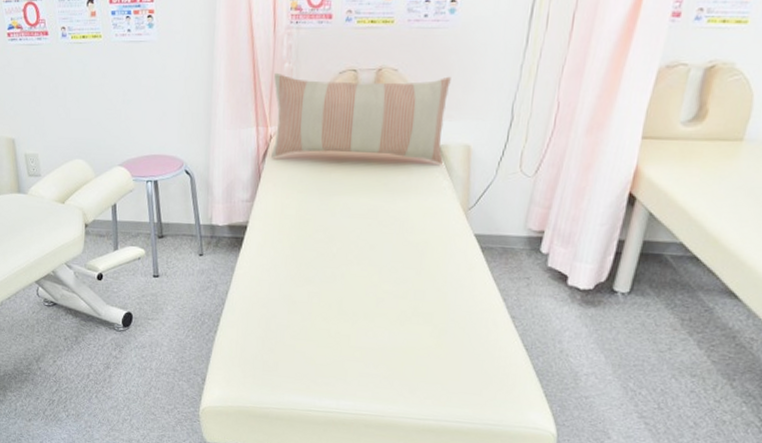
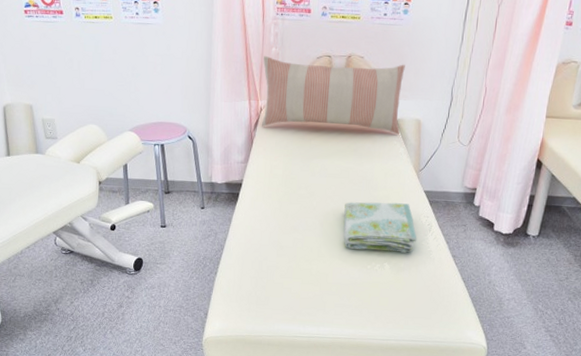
towel: none [370,248,465,312] -> present [343,202,417,253]

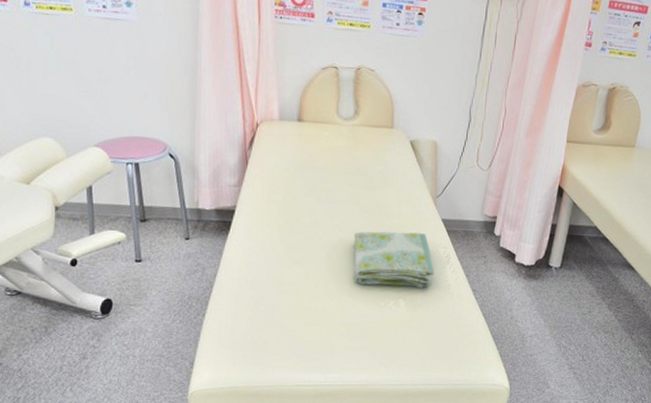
pillow: present [262,55,405,135] -> none [258,63,420,157]

